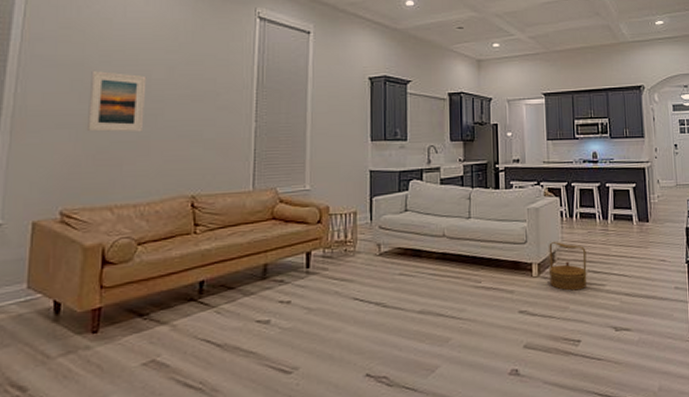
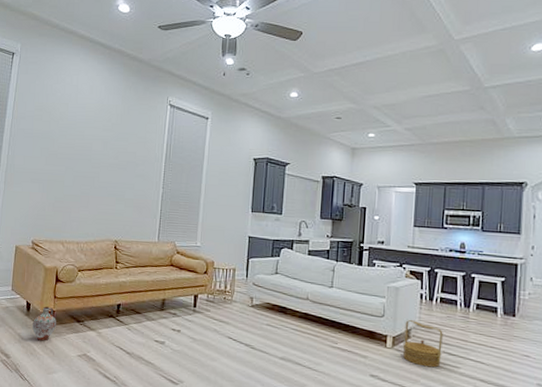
ceramic jug: none [65,302,105,355] -> present [32,306,56,341]
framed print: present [86,70,147,133] -> none [49,141,89,190]

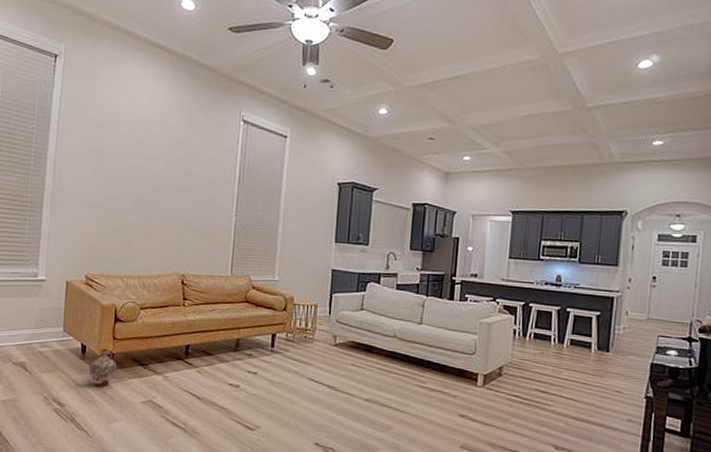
basket: present [402,320,443,368] -> none [493,357,536,406]

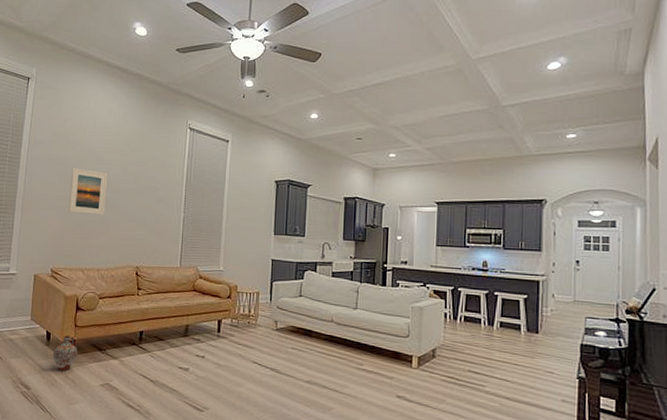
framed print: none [104,161,150,217] -> present [68,167,108,216]

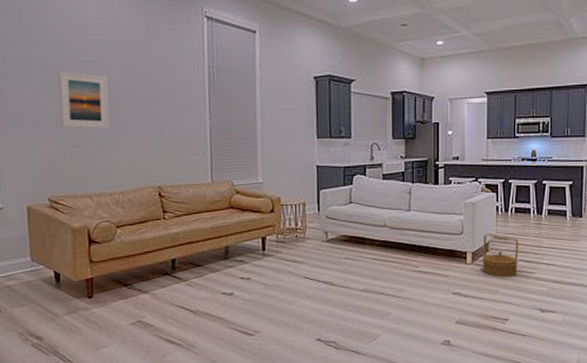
ceramic jug: present [53,335,77,371] -> none [66,274,98,315]
basket: none [428,340,468,387] -> present [482,234,519,277]

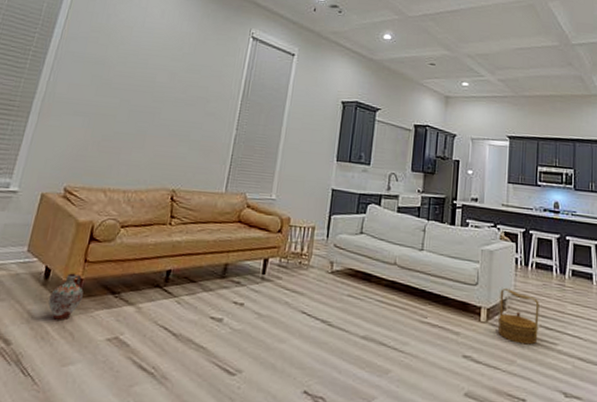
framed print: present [58,70,110,129] -> none [97,68,152,127]
ceramic jug: none [66,274,98,315] -> present [48,273,83,321]

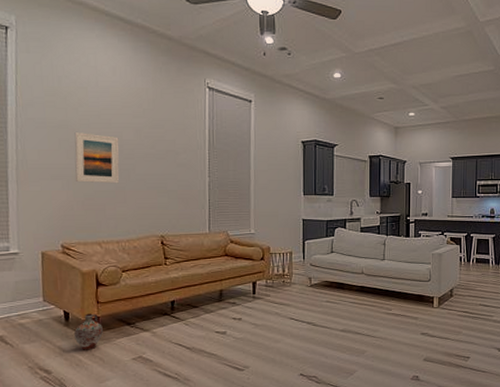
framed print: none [97,68,152,127] -> present [74,131,120,184]
basket: present [497,289,539,345] -> none [447,281,479,320]

